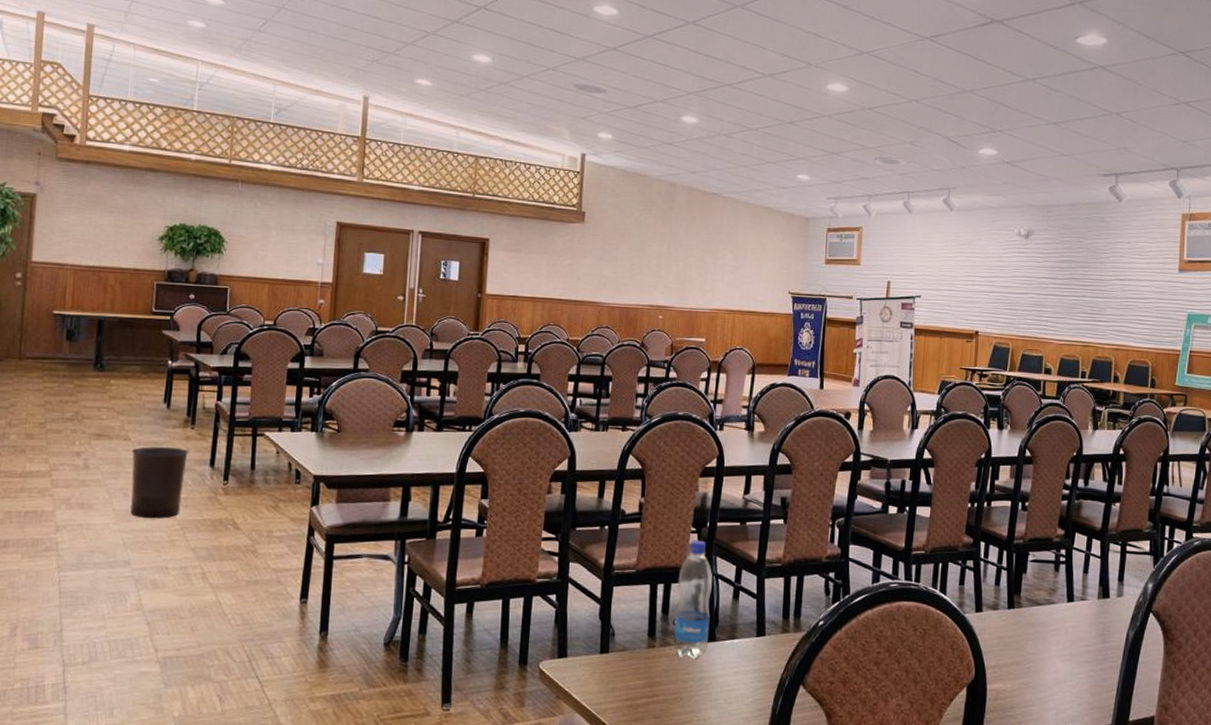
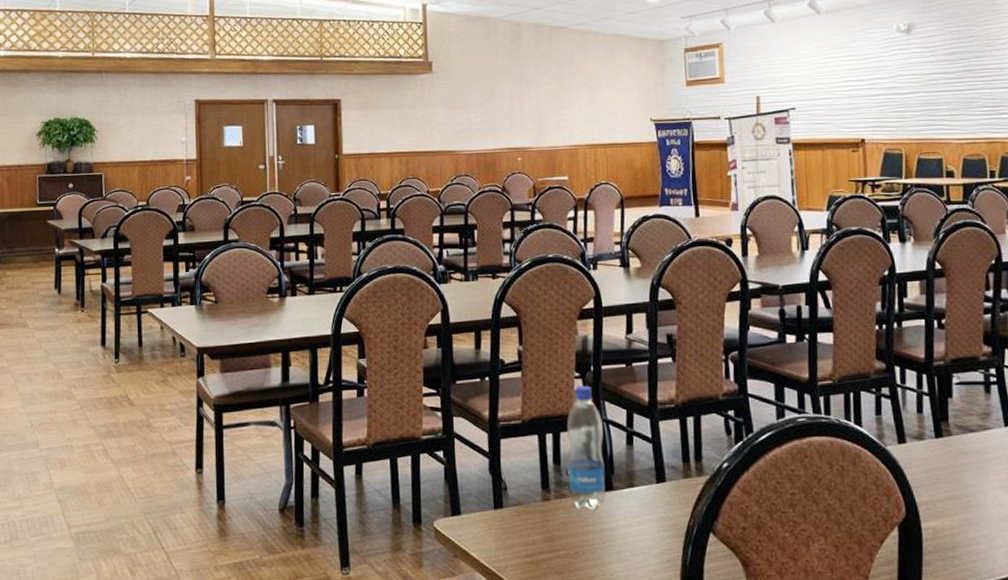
waste bin: present [130,446,189,518] -> none [31,330,82,400]

